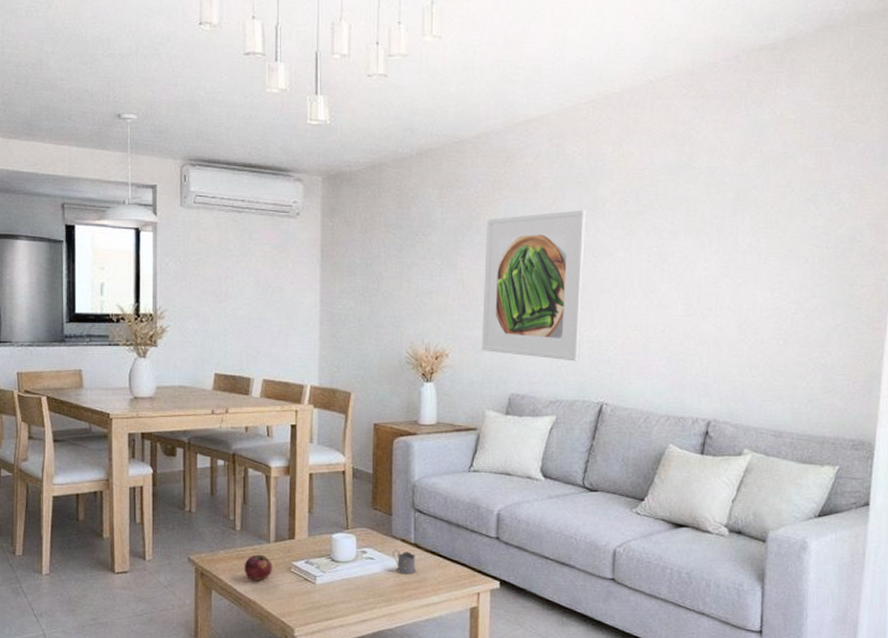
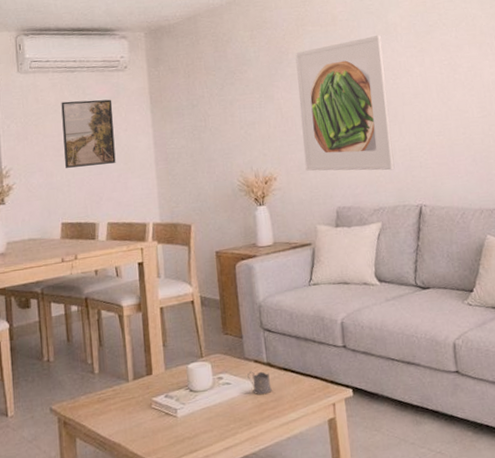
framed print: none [223,244,280,317] -> present [61,99,116,168]
fruit: present [244,554,272,582] -> none [105,395,134,423]

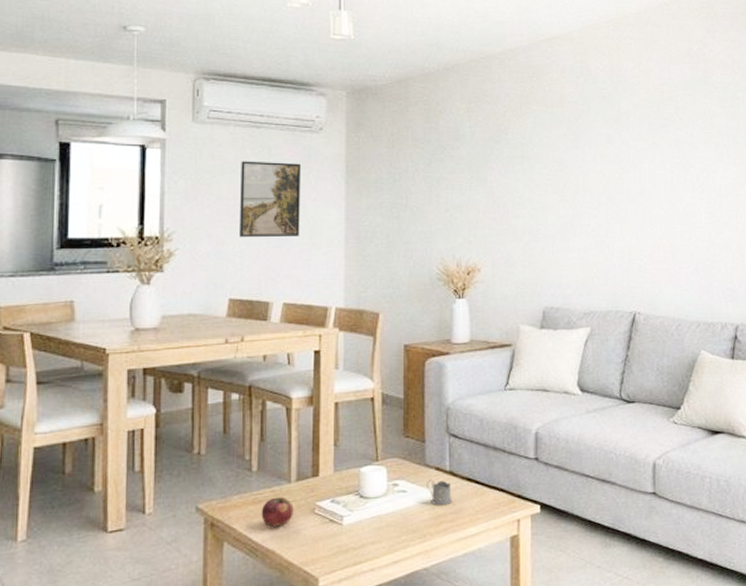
fruit: none [105,395,134,423] -> present [261,497,294,528]
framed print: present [295,35,395,171] -> none [513,123,612,272]

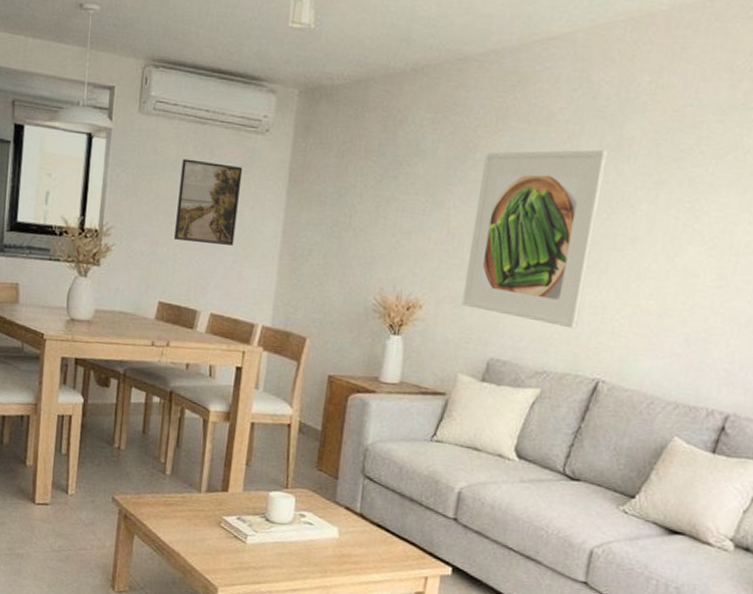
fruit: present [261,497,294,528] -> none [170,503,201,532]
tea glass holder: present [426,479,452,506] -> none [334,517,359,547]
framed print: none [513,123,612,272] -> present [461,149,609,329]

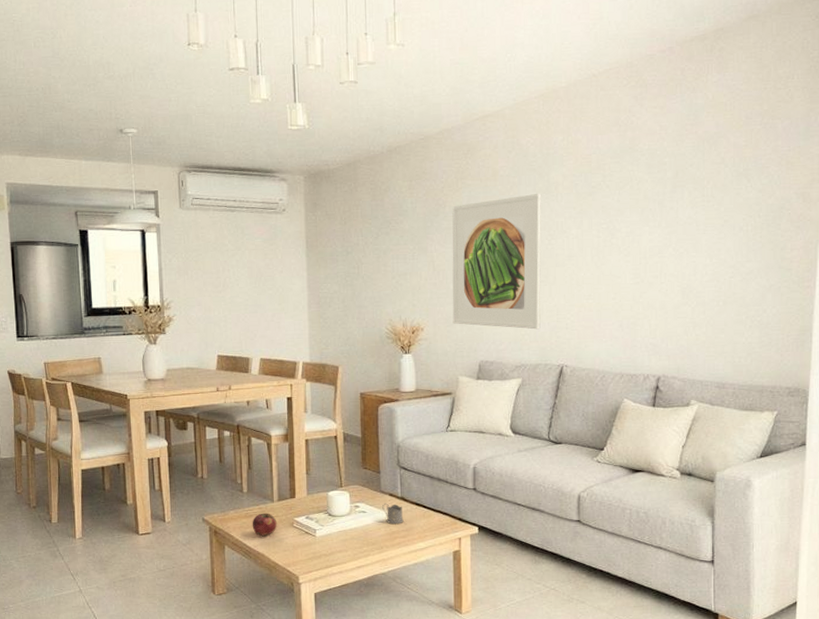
fruit: none [170,503,201,532] -> present [252,513,277,537]
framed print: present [173,158,243,246] -> none [220,240,271,304]
tea glass holder: none [334,517,359,547] -> present [382,503,404,525]

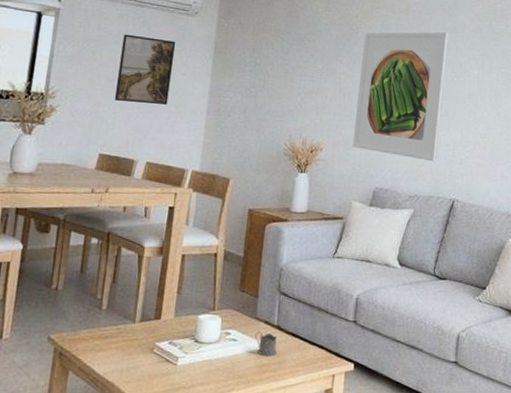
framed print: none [220,240,271,304] -> present [114,34,176,105]
fruit: present [252,513,277,537] -> none [105,334,135,362]

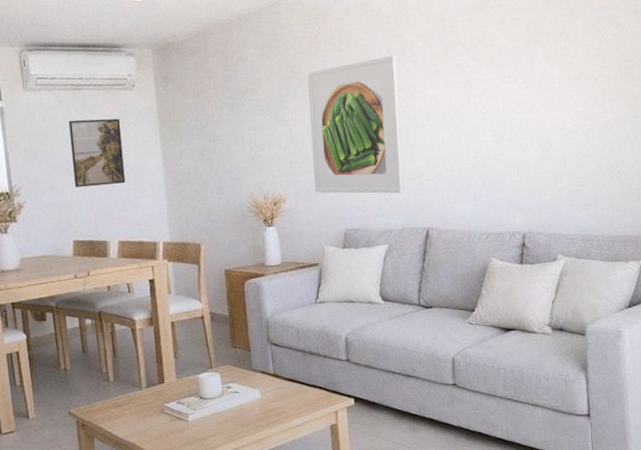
tea glass holder: present [255,331,277,356] -> none [255,381,278,403]

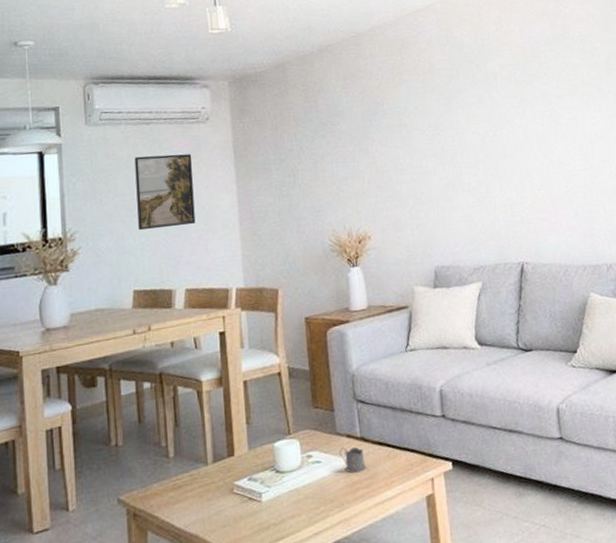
tea glass holder: none [255,381,278,403] -> present [339,446,366,473]
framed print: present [307,55,404,194] -> none [391,85,496,229]

